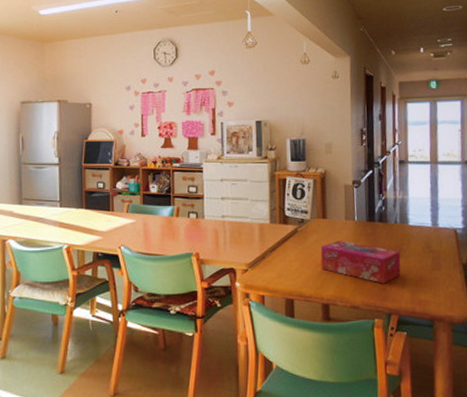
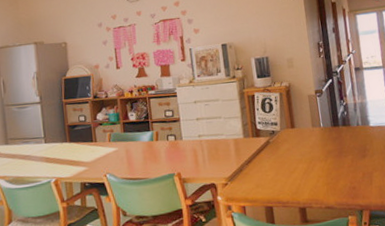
tissue box: present [320,240,401,284] -> none [292,147,368,183]

